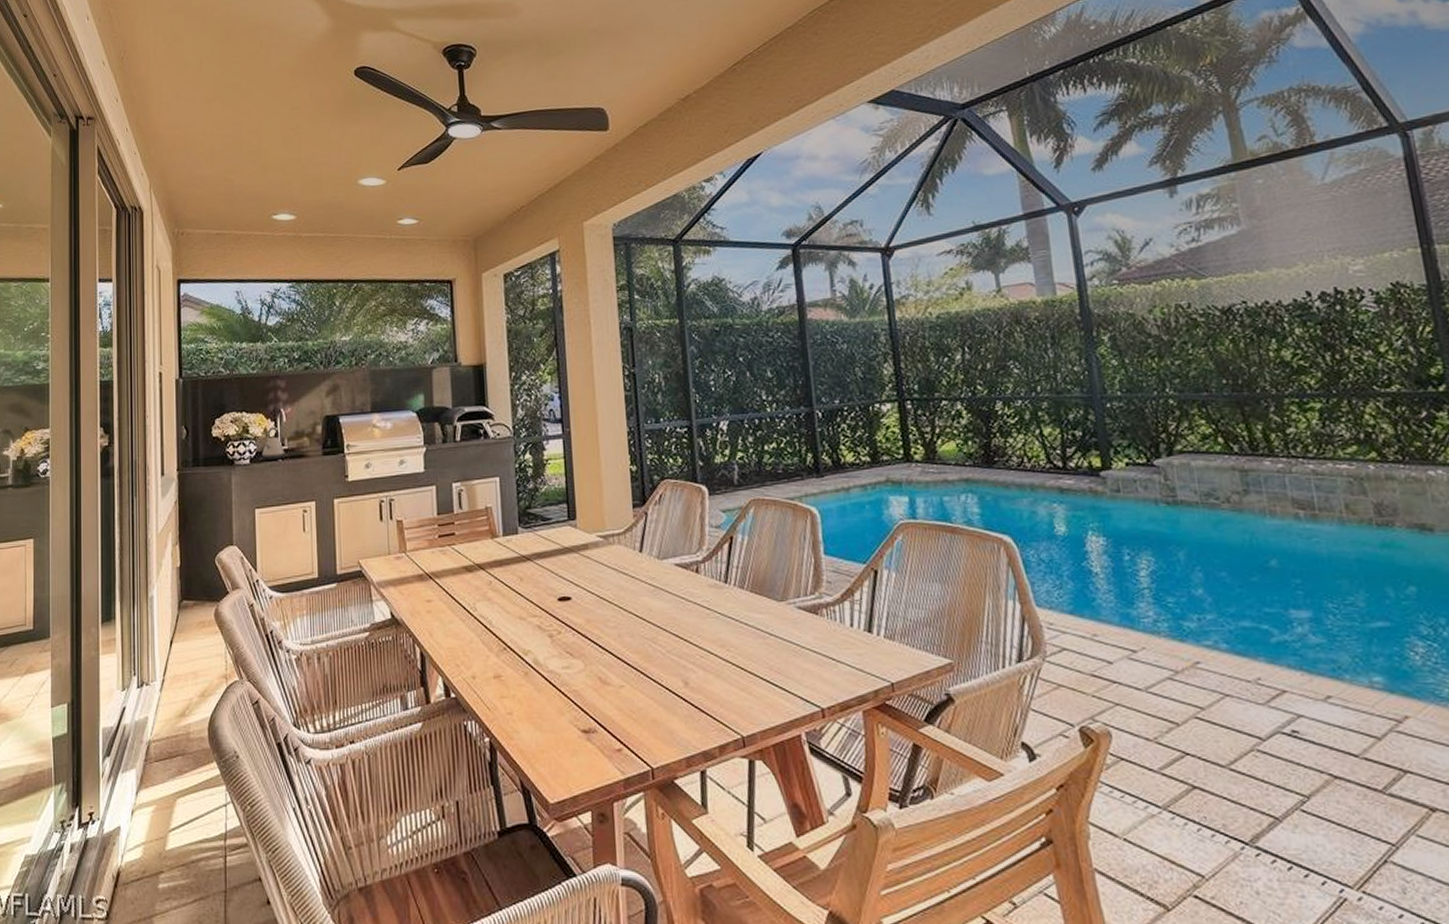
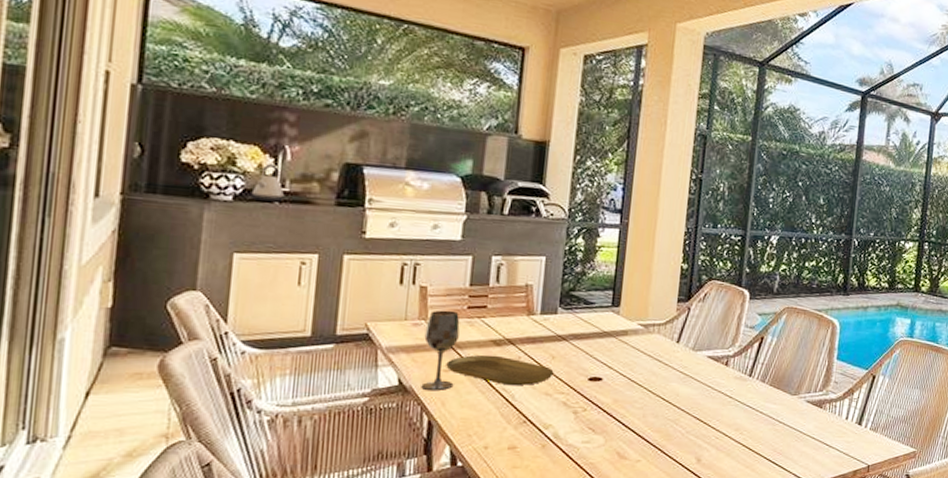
wine glass: none [406,541,437,622] -> present [421,310,461,391]
placemat: none [428,581,524,612] -> present [446,354,554,386]

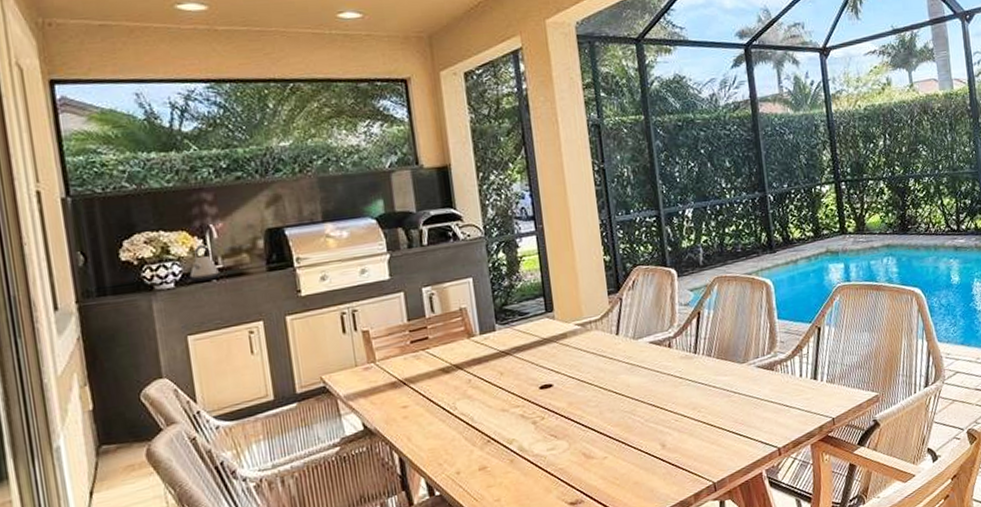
wine glass: present [421,310,461,391] -> none [376,348,415,430]
placemat: present [446,354,554,386] -> none [403,382,506,410]

